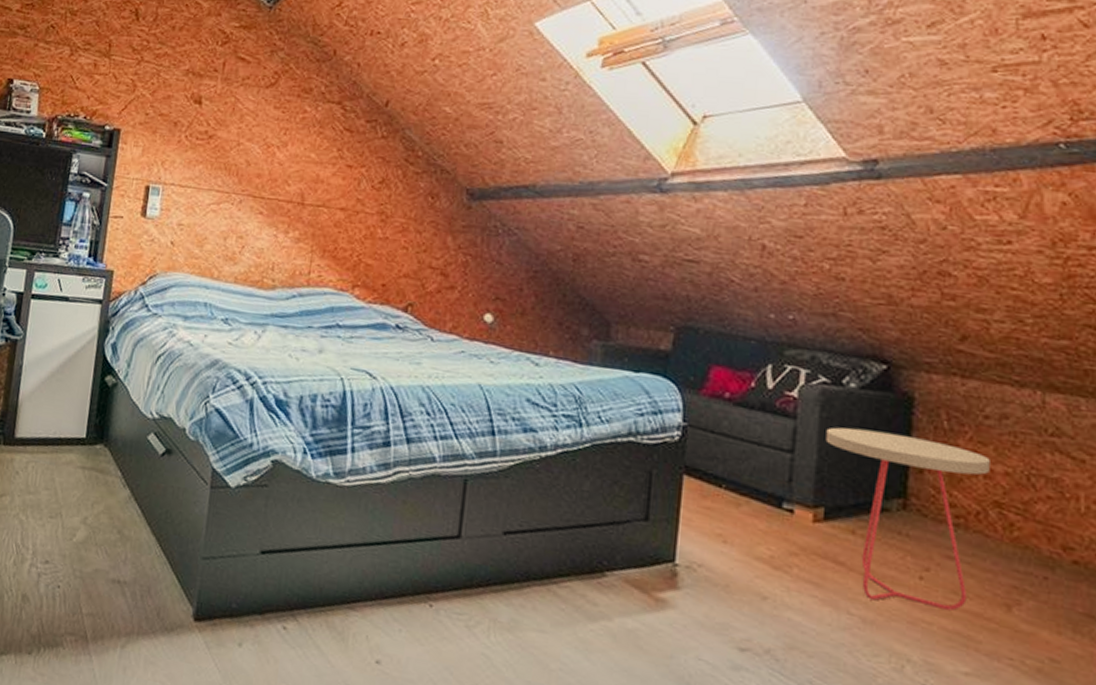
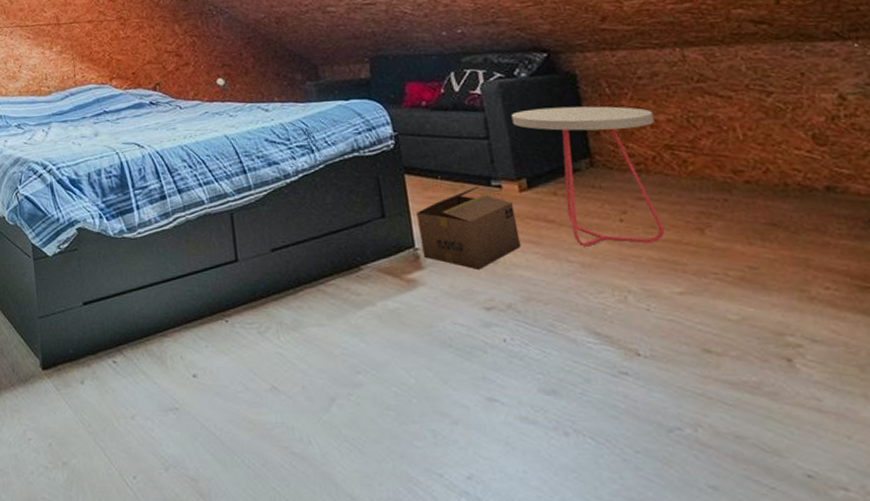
cardboard box: none [682,505,803,603] -> present [416,186,522,269]

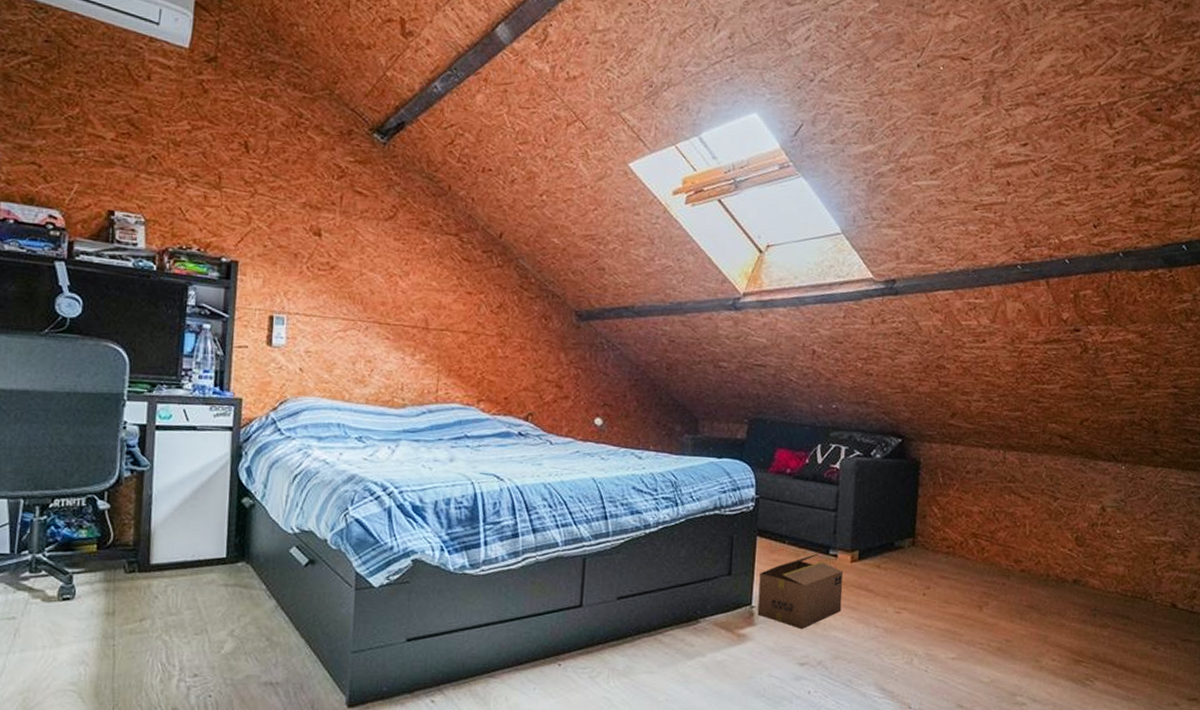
side table: present [511,106,665,247] -> none [859,488,970,615]

